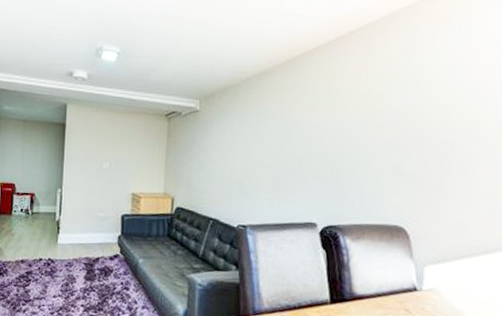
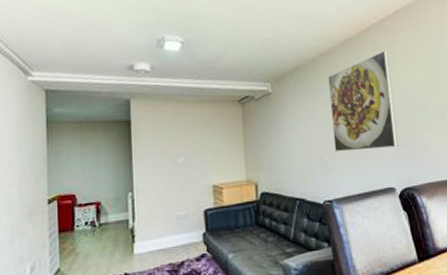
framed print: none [256,75,333,182] -> present [328,50,398,152]

